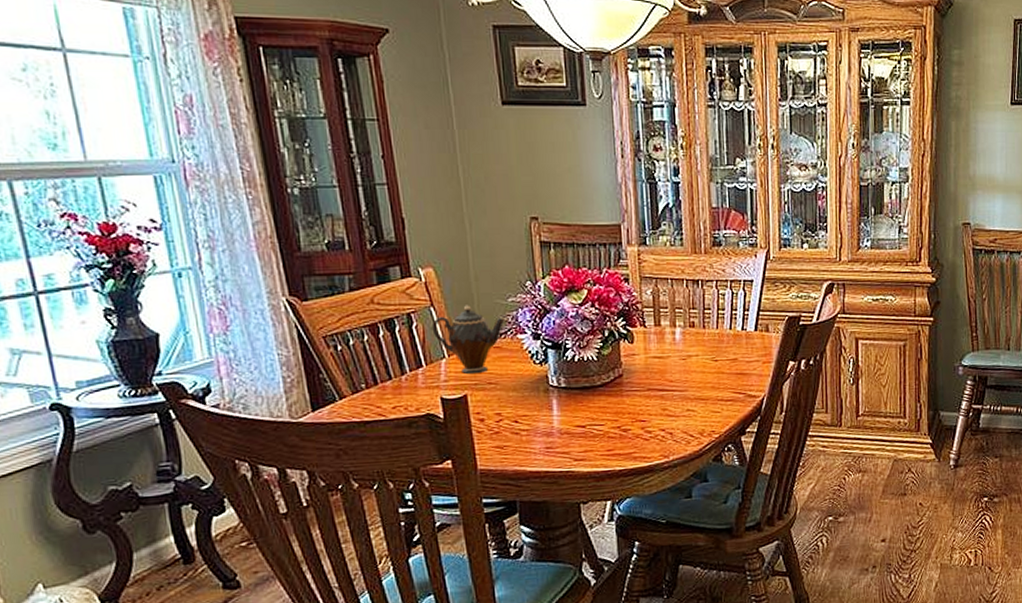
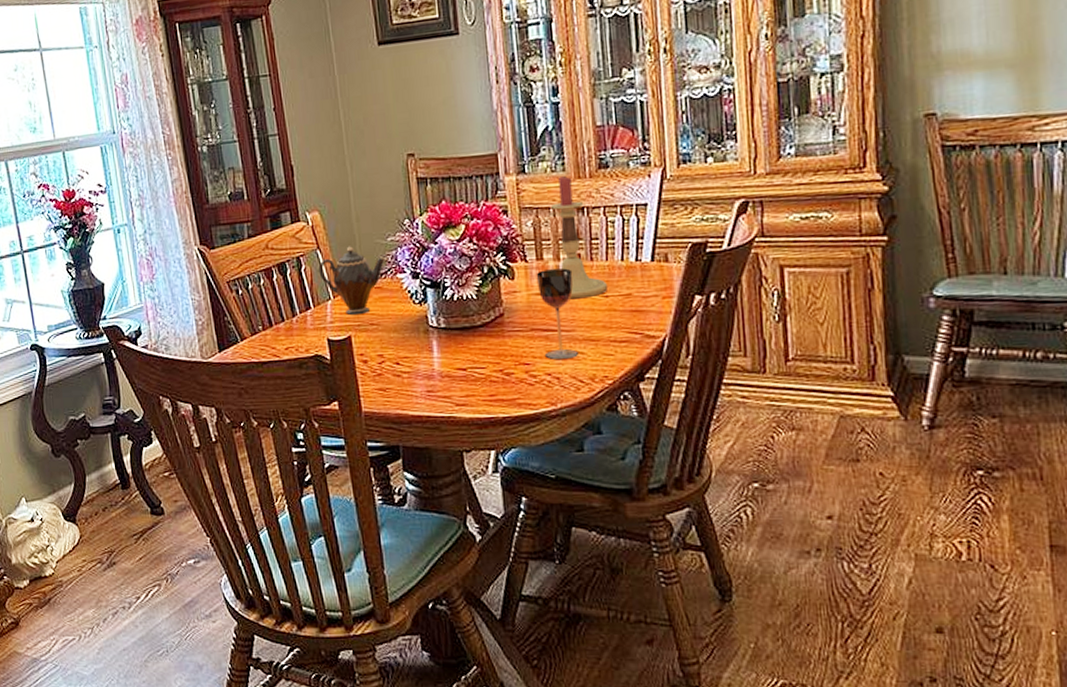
wineglass: none [653,334,690,417] -> present [536,268,578,360]
candlestick: none [668,251,717,363] -> present [550,176,607,300]

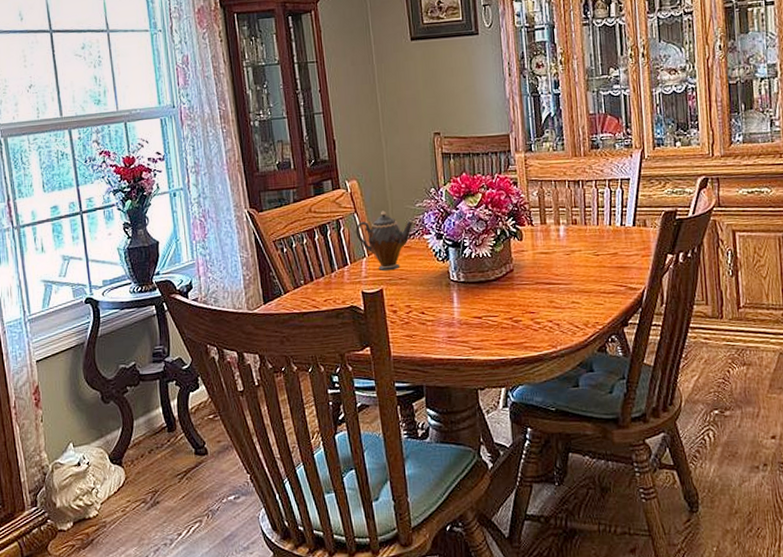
wineglass: present [536,268,578,360] -> none [540,231,574,309]
candlestick: present [550,176,607,300] -> none [552,155,598,258]

